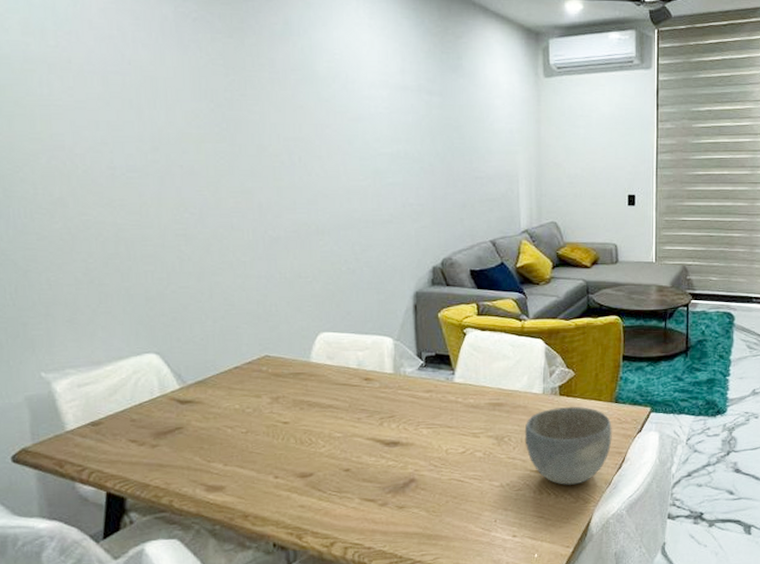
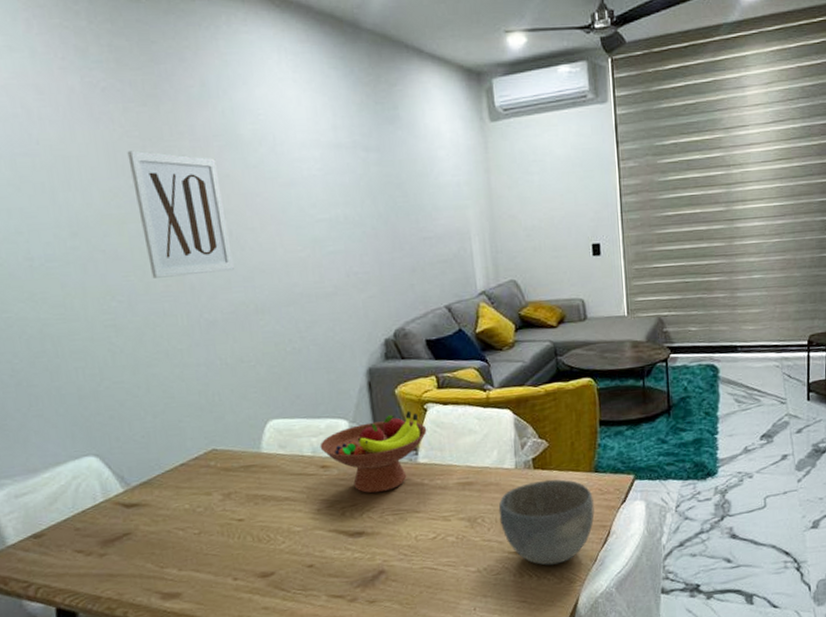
wall art: none [211,77,300,195] -> present [127,150,234,278]
fruit bowl: none [365,333,465,407] -> present [320,410,427,494]

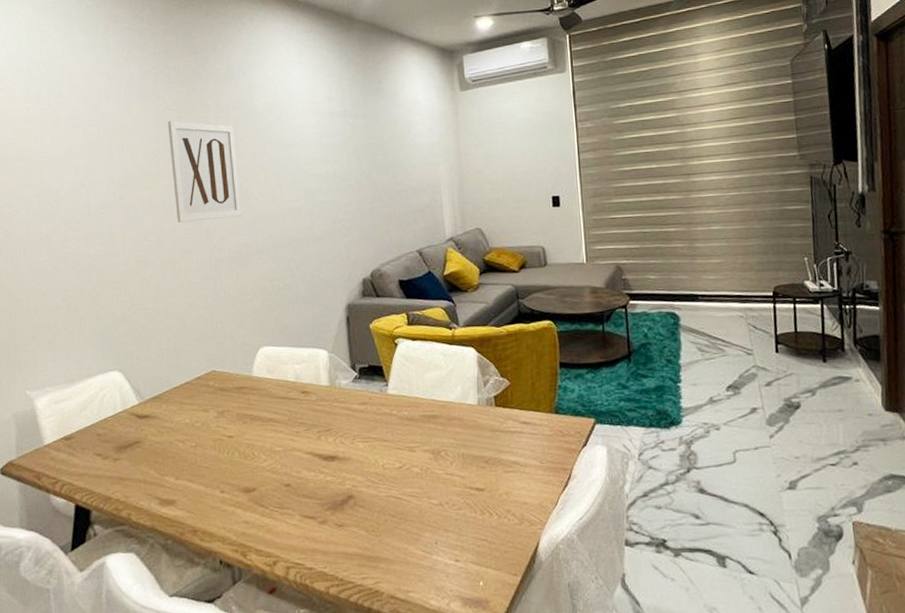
fruit bowl: present [320,410,427,494] -> none [302,344,397,420]
bowl: present [498,479,595,566] -> none [461,418,556,505]

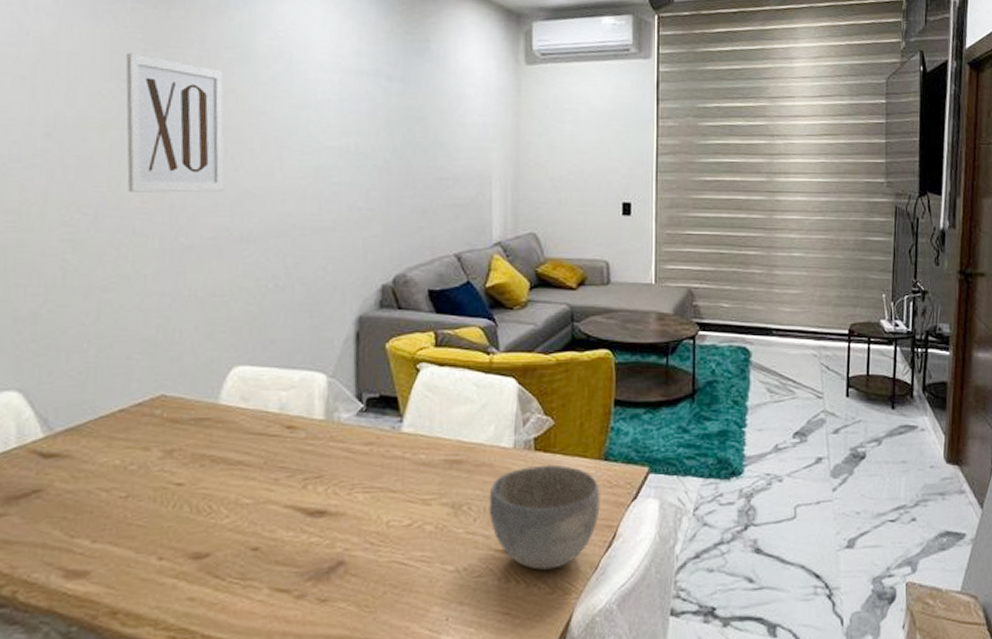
bowl: none [461,418,556,505] -> present [488,464,602,570]

